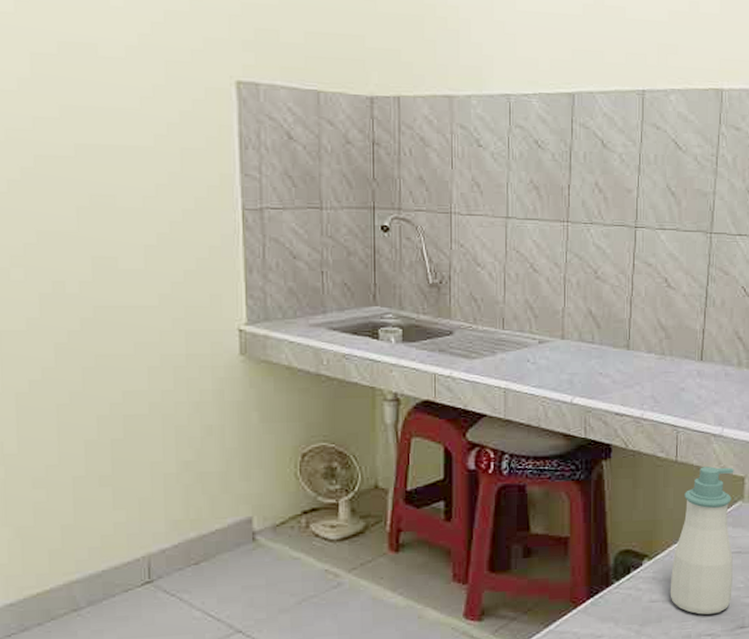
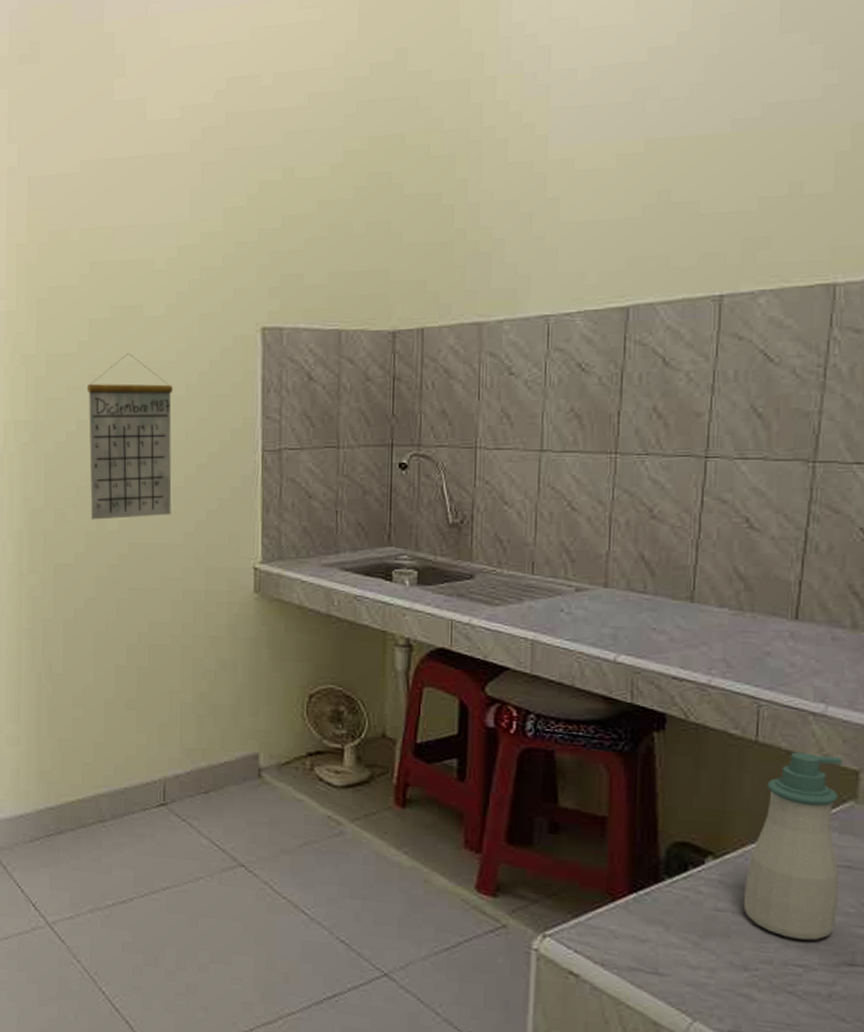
calendar: none [31,95,143,281] -> present [86,352,174,520]

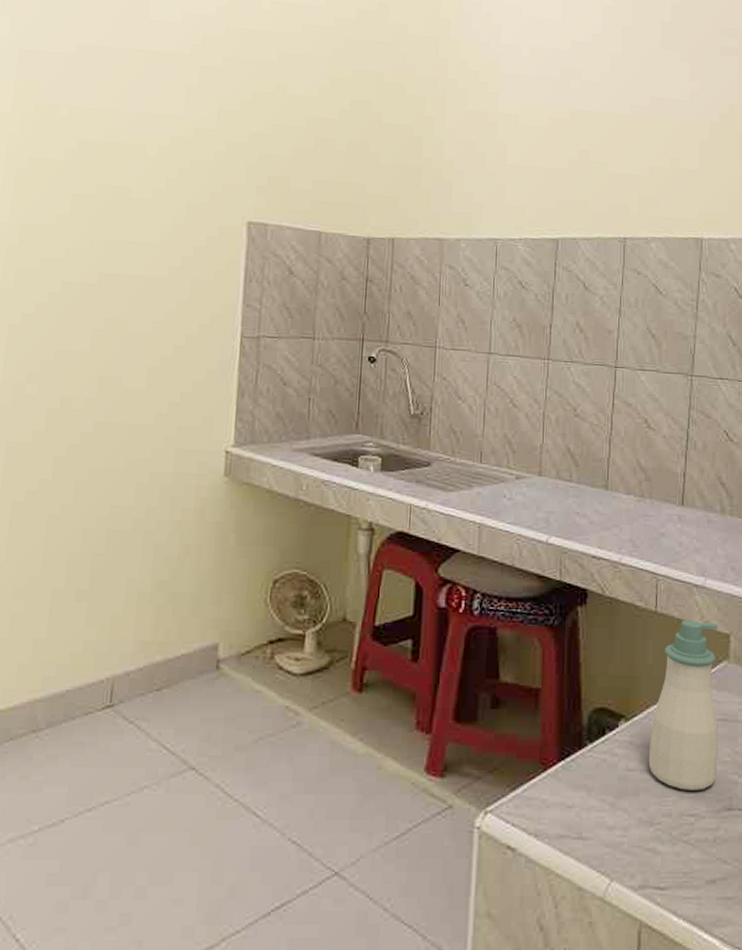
calendar: present [86,352,174,520] -> none [55,230,156,397]

